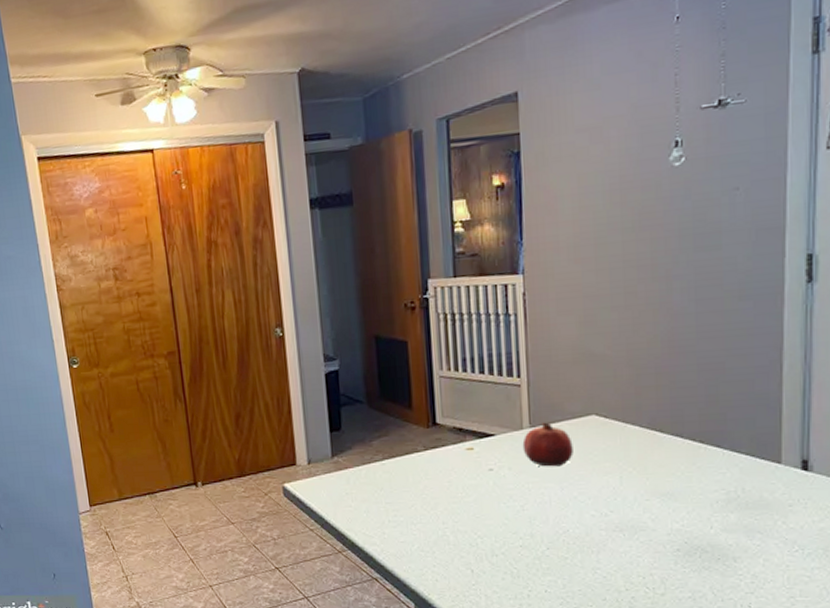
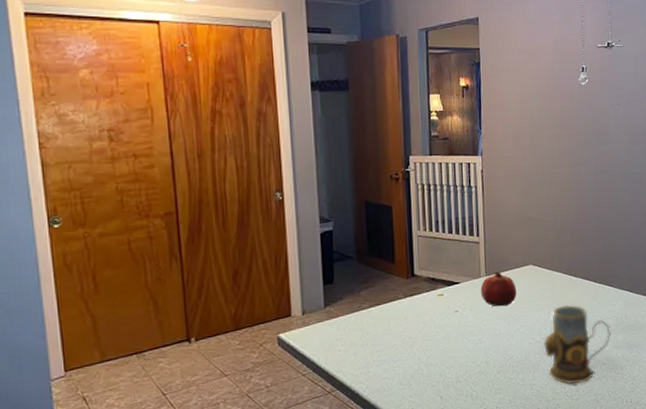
mug: none [611,469,717,574] -> present [543,304,611,385]

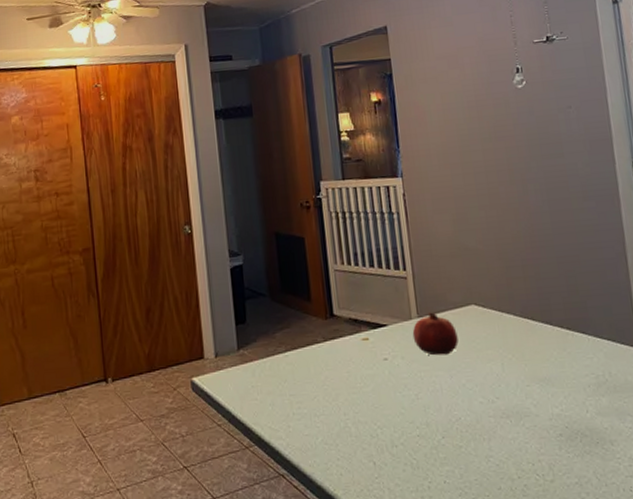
mug: present [543,304,611,385] -> none [497,355,591,460]

